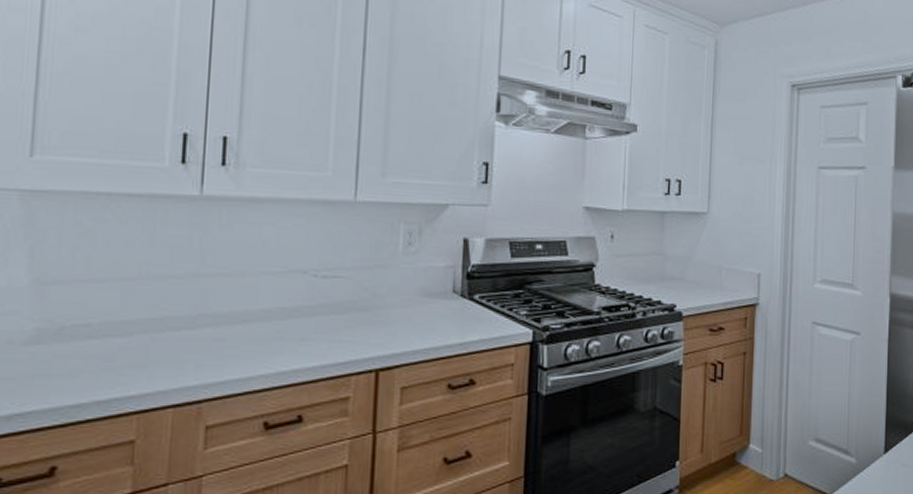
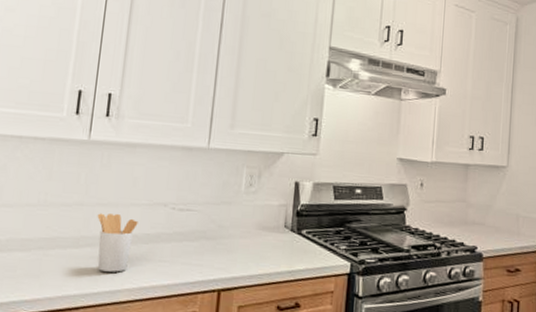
utensil holder: none [218,285,271,356] -> present [97,213,138,272]

